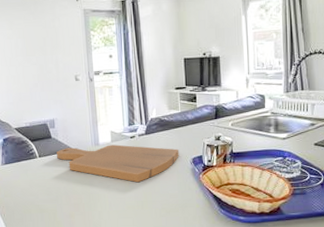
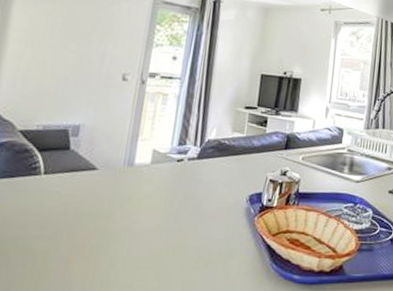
cutting board: present [57,144,179,183] -> none [70,165,235,221]

